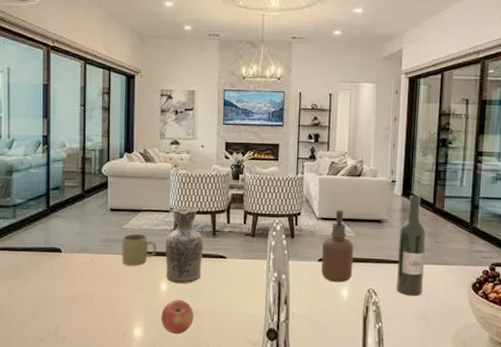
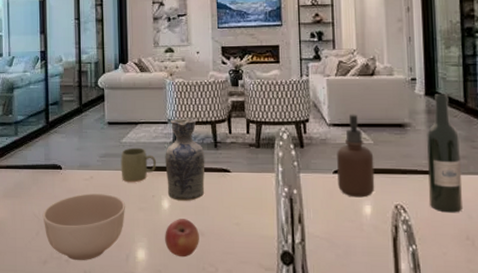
bowl: none [40,276,125,339] -> present [42,193,126,261]

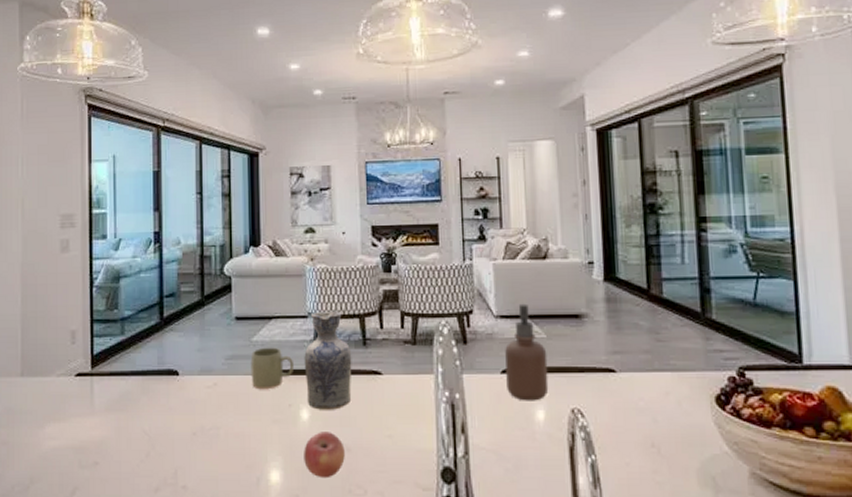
bowl: present [42,193,126,261] -> none [154,404,257,487]
wine bottle: present [427,94,463,213] -> none [606,279,647,416]

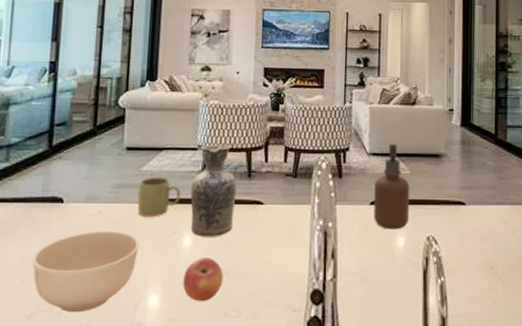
bowl: none [154,404,257,487] -> present [32,231,140,313]

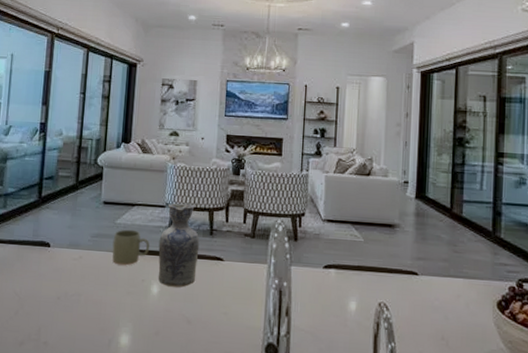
bowl: present [32,231,140,313] -> none [24,274,114,344]
apple: present [183,258,223,302] -> none [150,305,186,345]
soap dispenser: present [374,143,410,230] -> none [327,211,363,294]

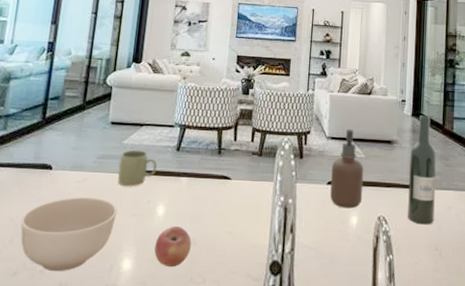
bowl: none [24,274,114,344] -> present [20,197,118,272]
apple: none [150,305,186,345] -> present [154,226,191,268]
ceramic jug: present [158,202,200,288] -> none [164,122,208,208]
soap dispenser: none [327,211,363,294] -> present [330,128,364,209]
wine bottle: none [410,198,444,313] -> present [407,115,437,225]

